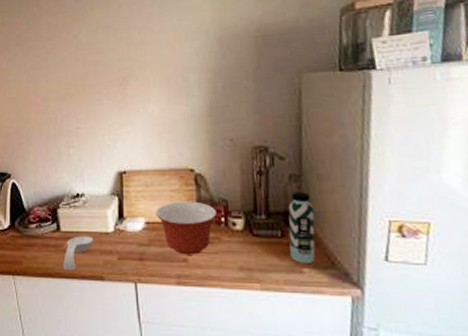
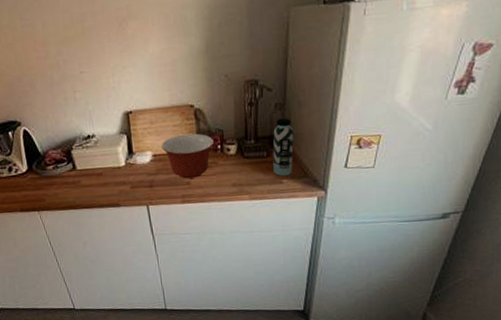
spoon rest: present [63,236,93,271] -> none [82,171,108,202]

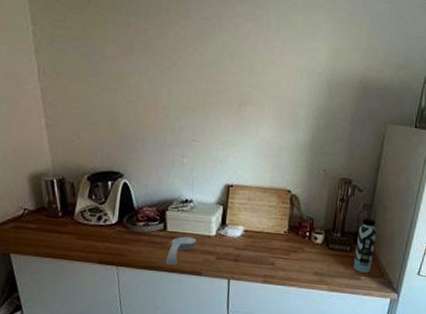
spoon rest: none [82,171,108,202] -> present [166,236,197,266]
mixing bowl: present [161,133,215,179] -> none [254,215,305,260]

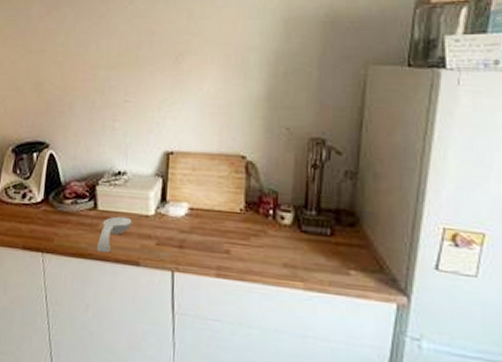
water bottle: present [354,218,377,273] -> none [338,190,367,266]

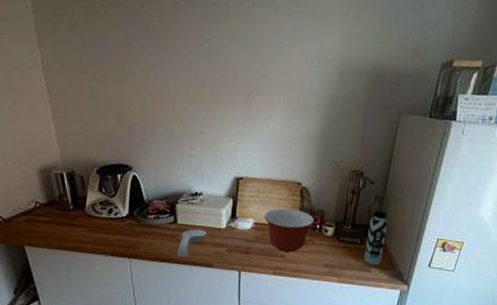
mixing bowl: none [201,188,266,247] -> present [264,208,315,253]
water bottle: none [338,190,367,266] -> present [364,210,388,265]

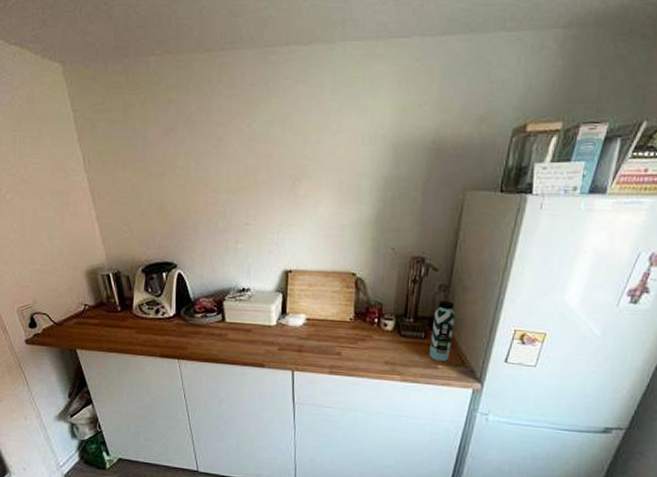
spoon rest: present [177,229,207,258] -> none [227,327,257,358]
mixing bowl: present [264,208,315,253] -> none [316,301,372,350]

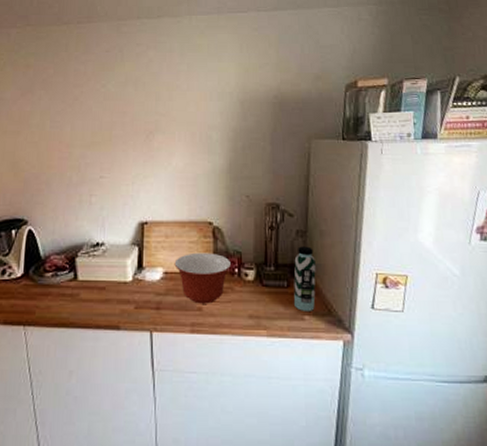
mixing bowl: none [316,301,372,350] -> present [174,252,232,304]

